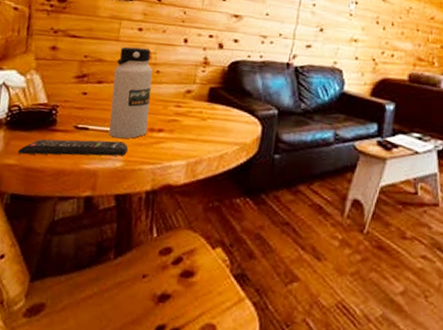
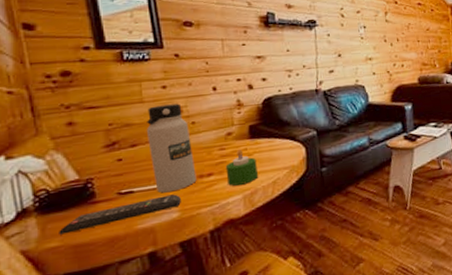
candle: none [175,110,209,151] -> present [225,148,259,186]

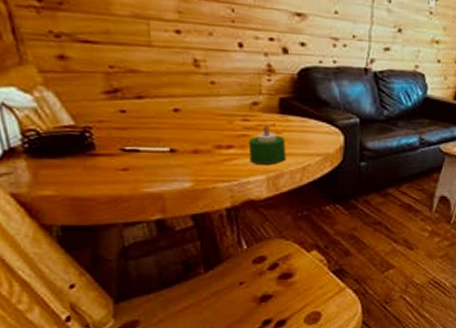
remote control: present [59,194,181,235] -> none [53,161,195,184]
water bottle: present [146,103,197,193] -> none [155,53,214,159]

